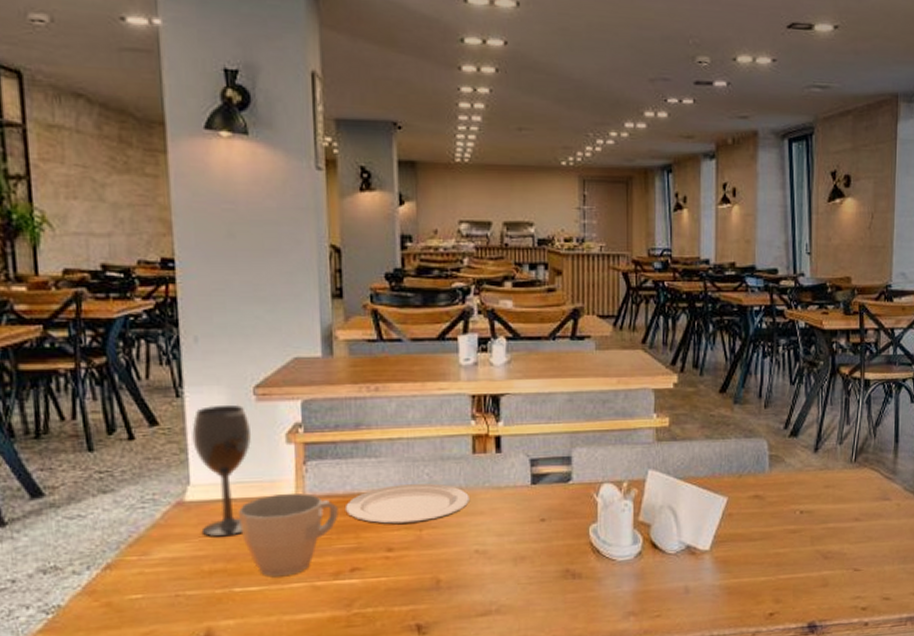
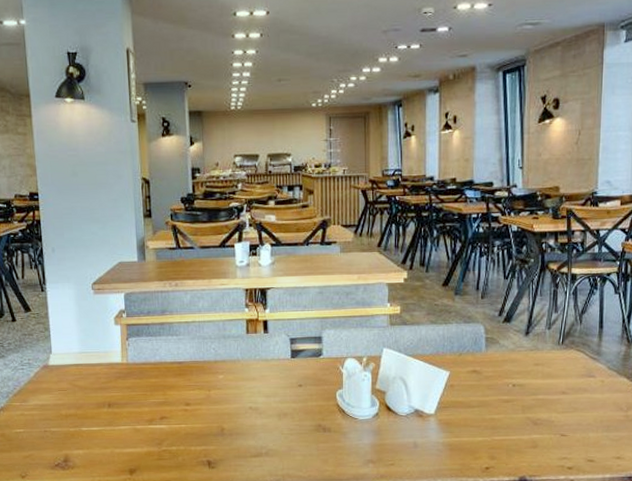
wine glass: present [192,404,251,537] -> none [52,296,91,391]
cup: present [239,493,338,577] -> none [84,361,151,421]
plate: present [344,483,471,525] -> none [155,355,246,386]

